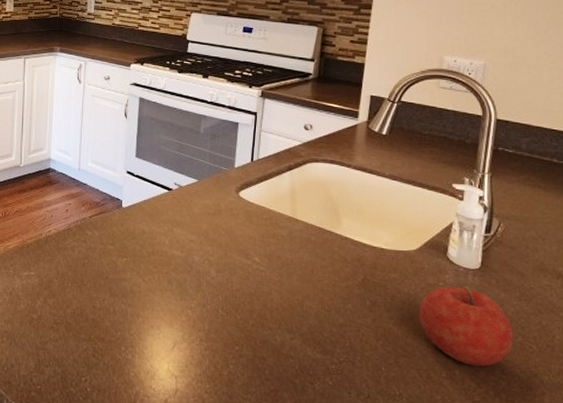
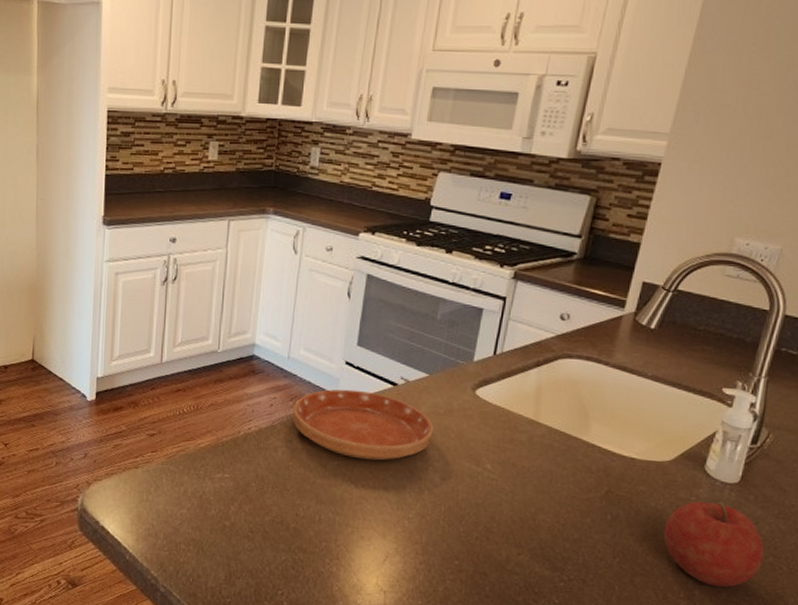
saucer: none [86,195,206,257] -> present [293,389,434,461]

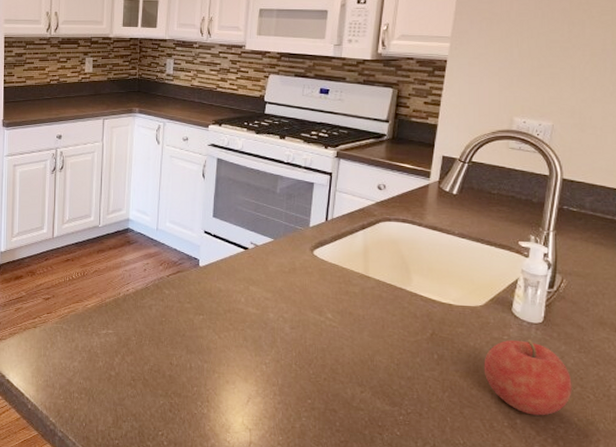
saucer: present [293,389,434,461] -> none [164,254,281,314]

